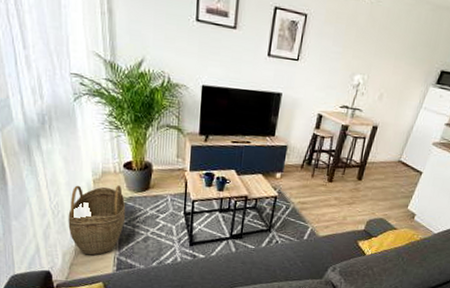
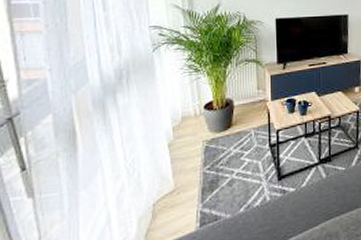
woven basket: present [68,185,126,256] -> none [145,128,208,215]

